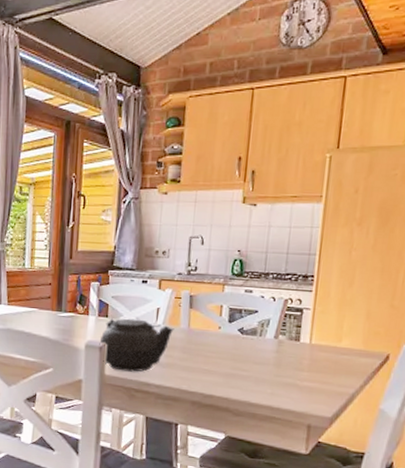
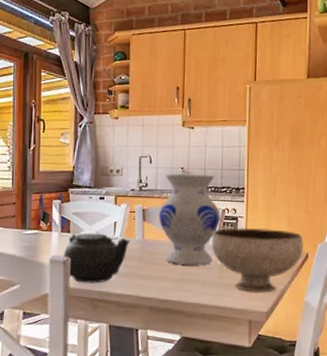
vase: none [207,257,282,360] -> present [158,173,221,265]
bowl: none [267,320,385,396] -> present [211,227,304,293]

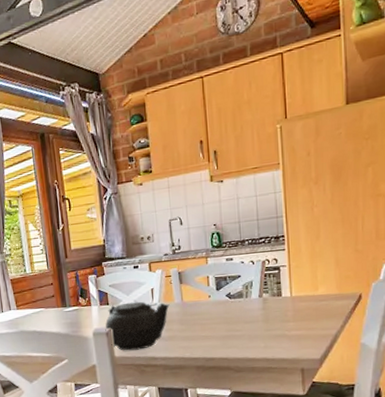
vase: present [158,173,221,265] -> none [195,227,261,322]
bowl: present [211,227,304,293] -> none [253,273,355,341]

